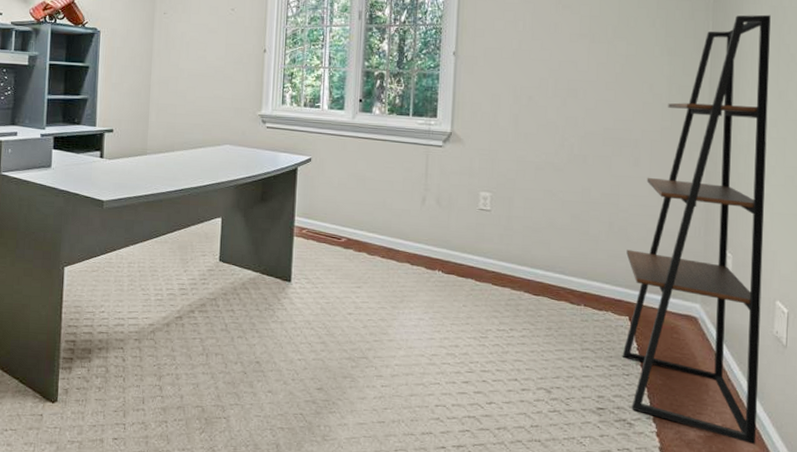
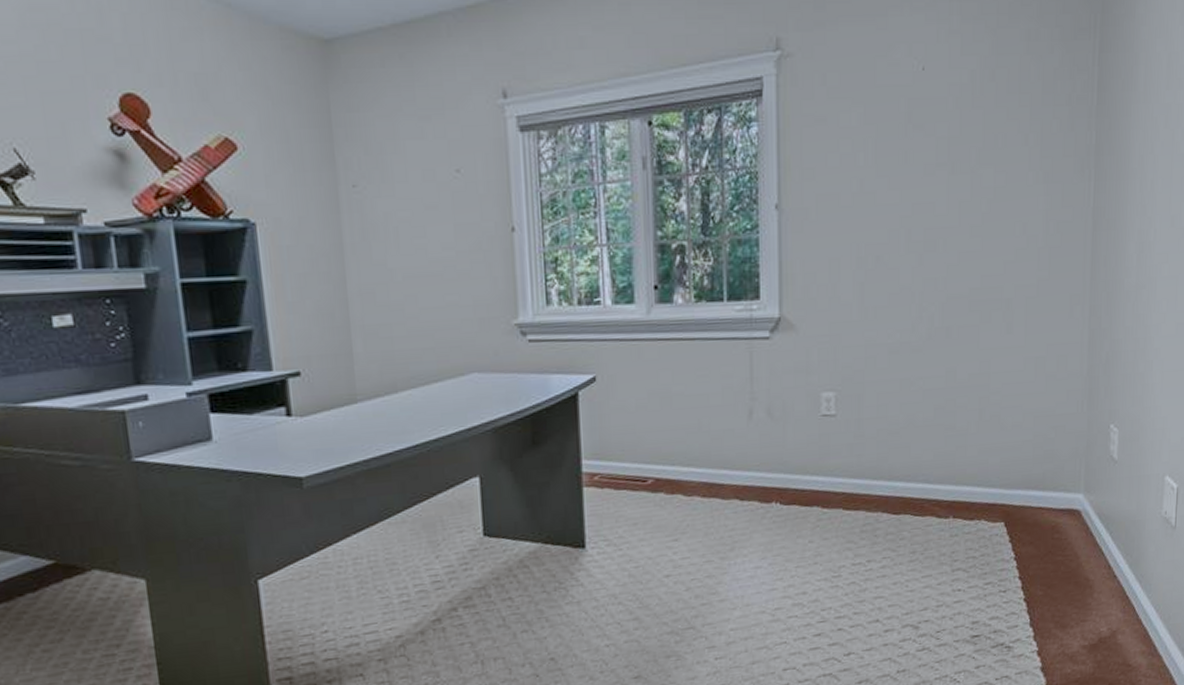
shelving unit: present [622,14,771,445] -> none [998,116,1163,645]

